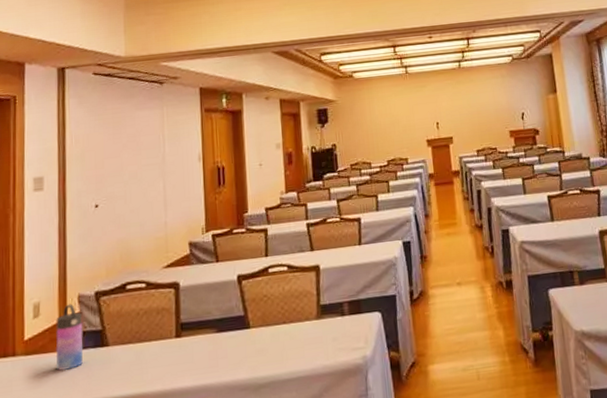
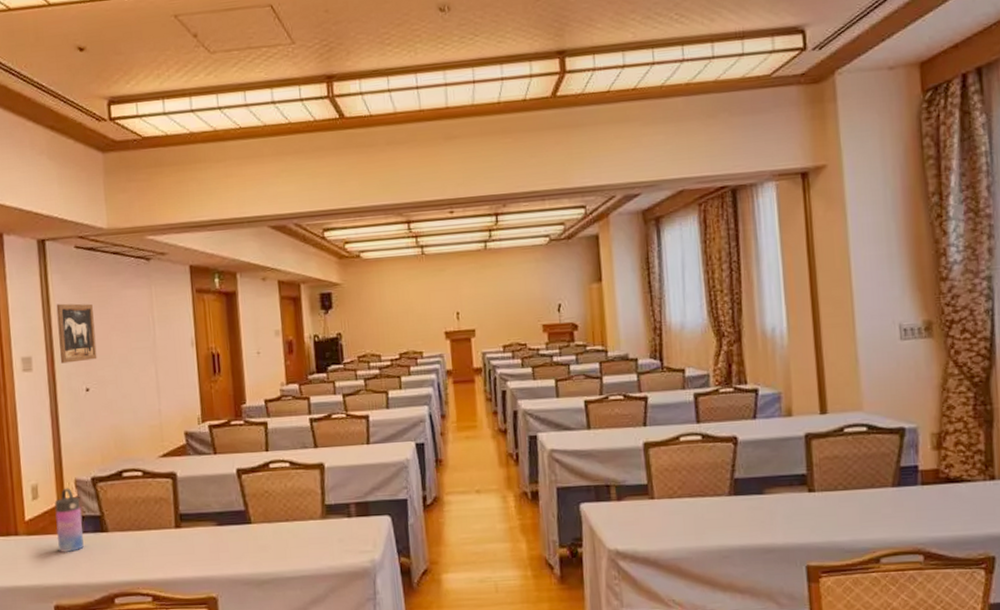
wall art: none [71,125,108,182] -> present [56,303,97,364]

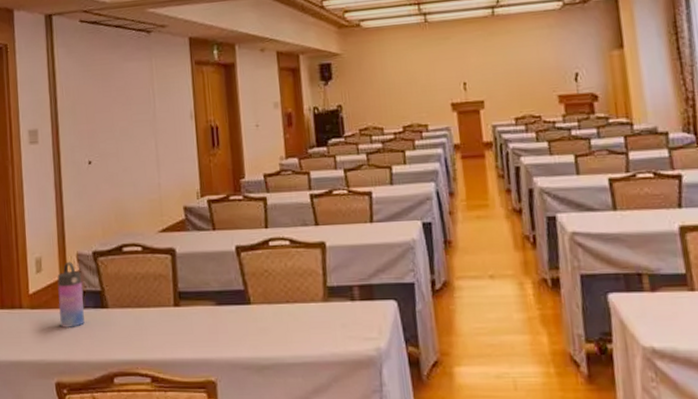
wall art: present [56,303,97,364] -> none [61,76,100,136]

